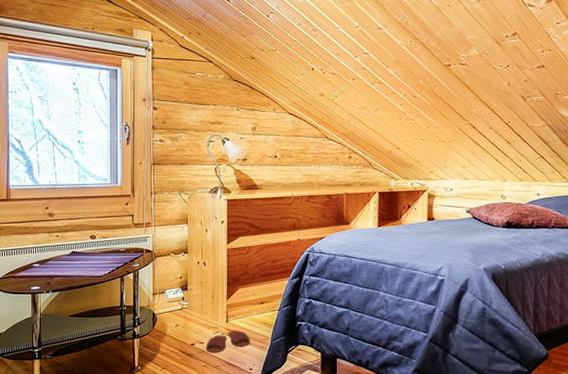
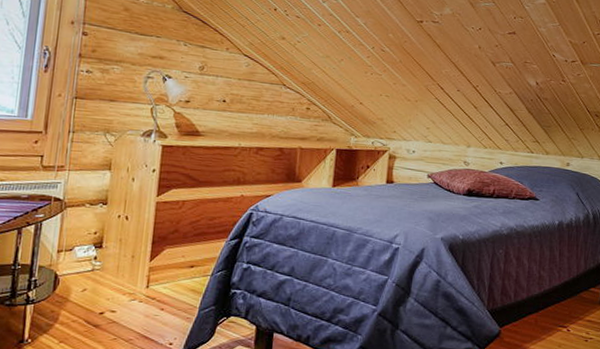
slippers: present [205,331,250,352] -> none [117,298,173,323]

